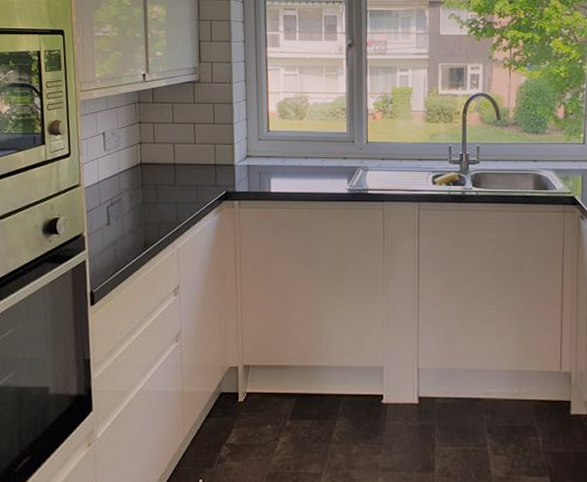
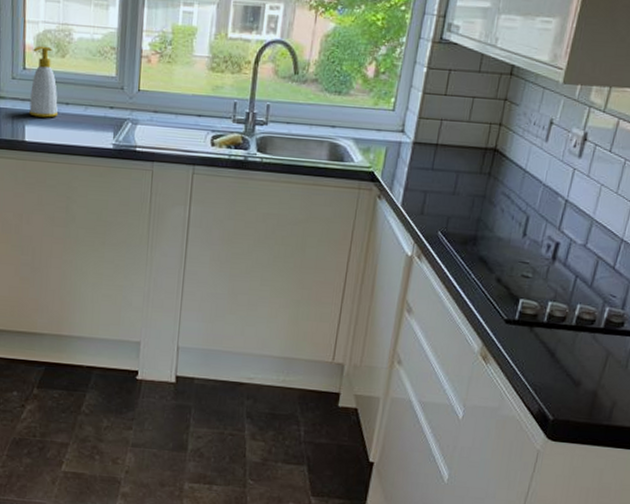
soap bottle: none [274,111,299,171] -> present [29,45,59,118]

